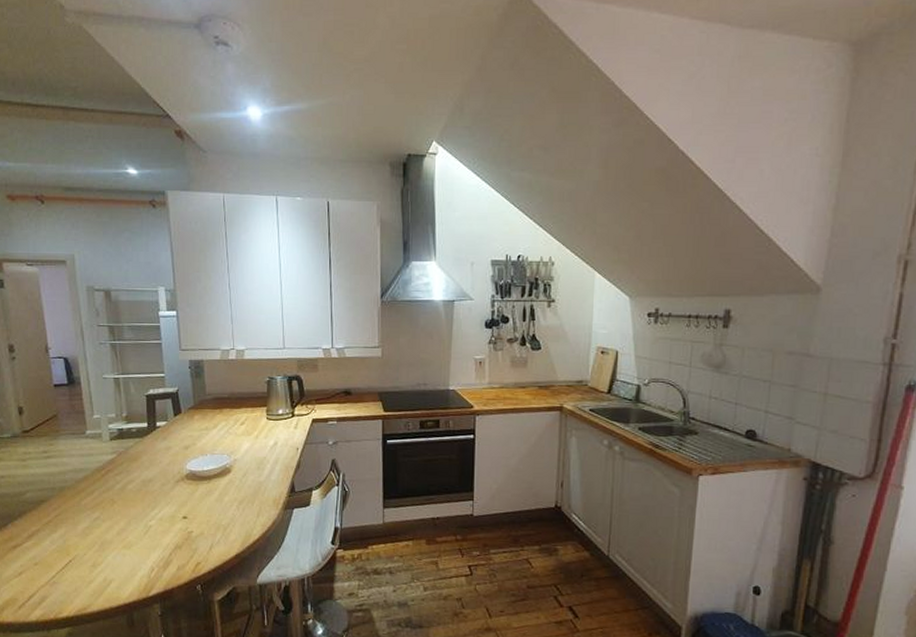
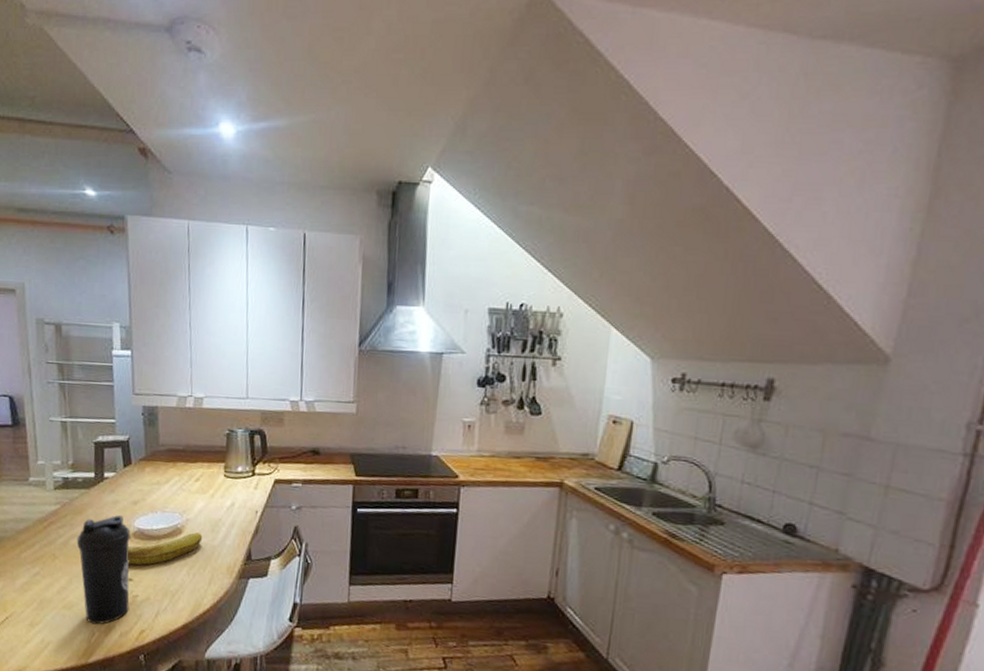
water bottle: none [133,460,185,561] -> present [76,515,131,625]
banana: none [181,471,250,504] -> present [127,532,203,566]

